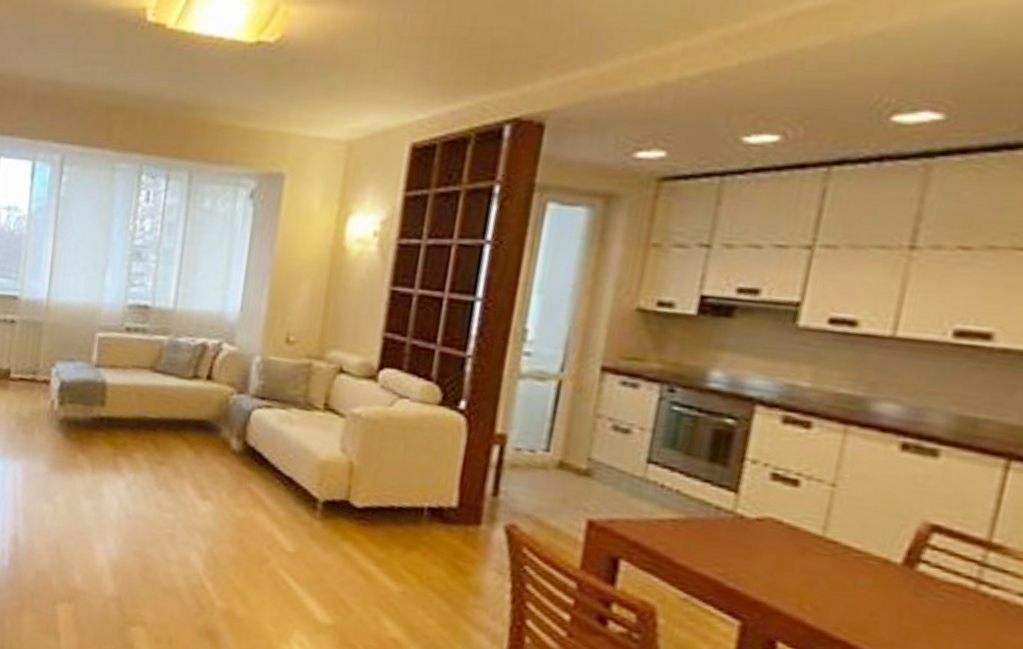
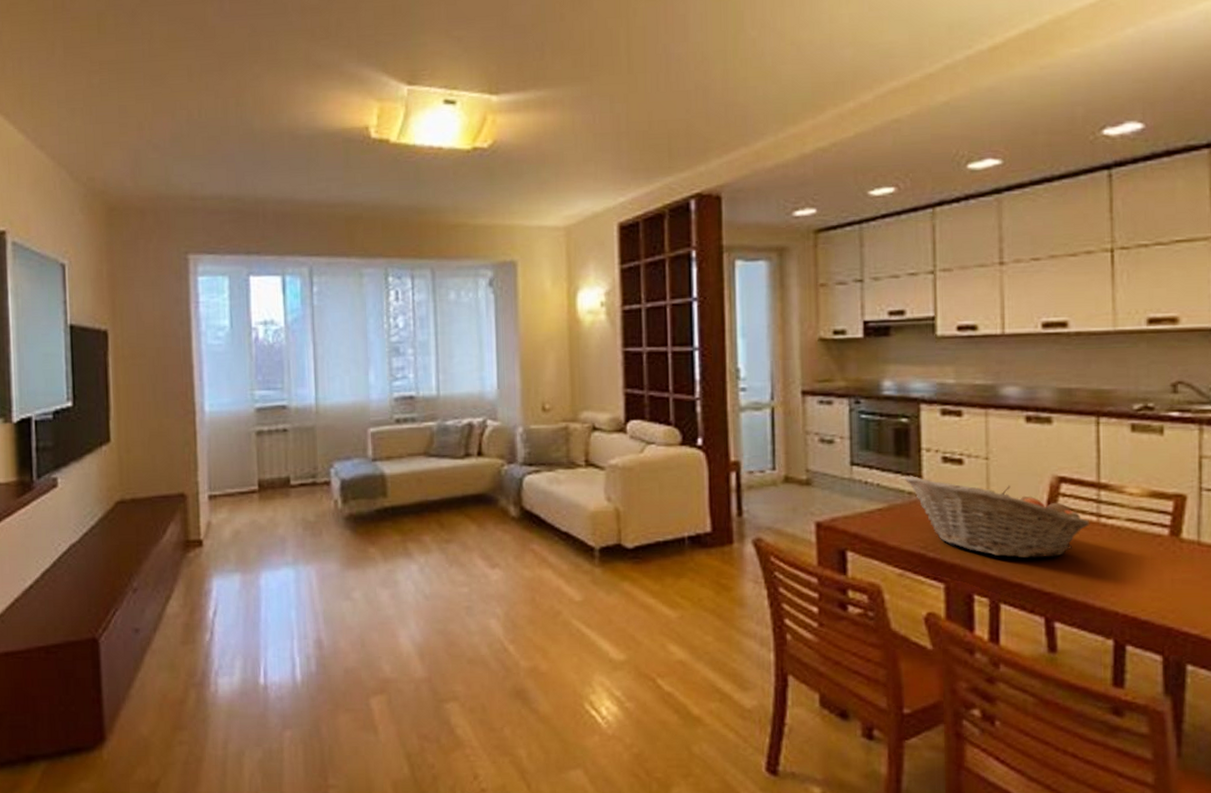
fruit basket: none [715,487,964,620] -> present [905,476,1090,559]

